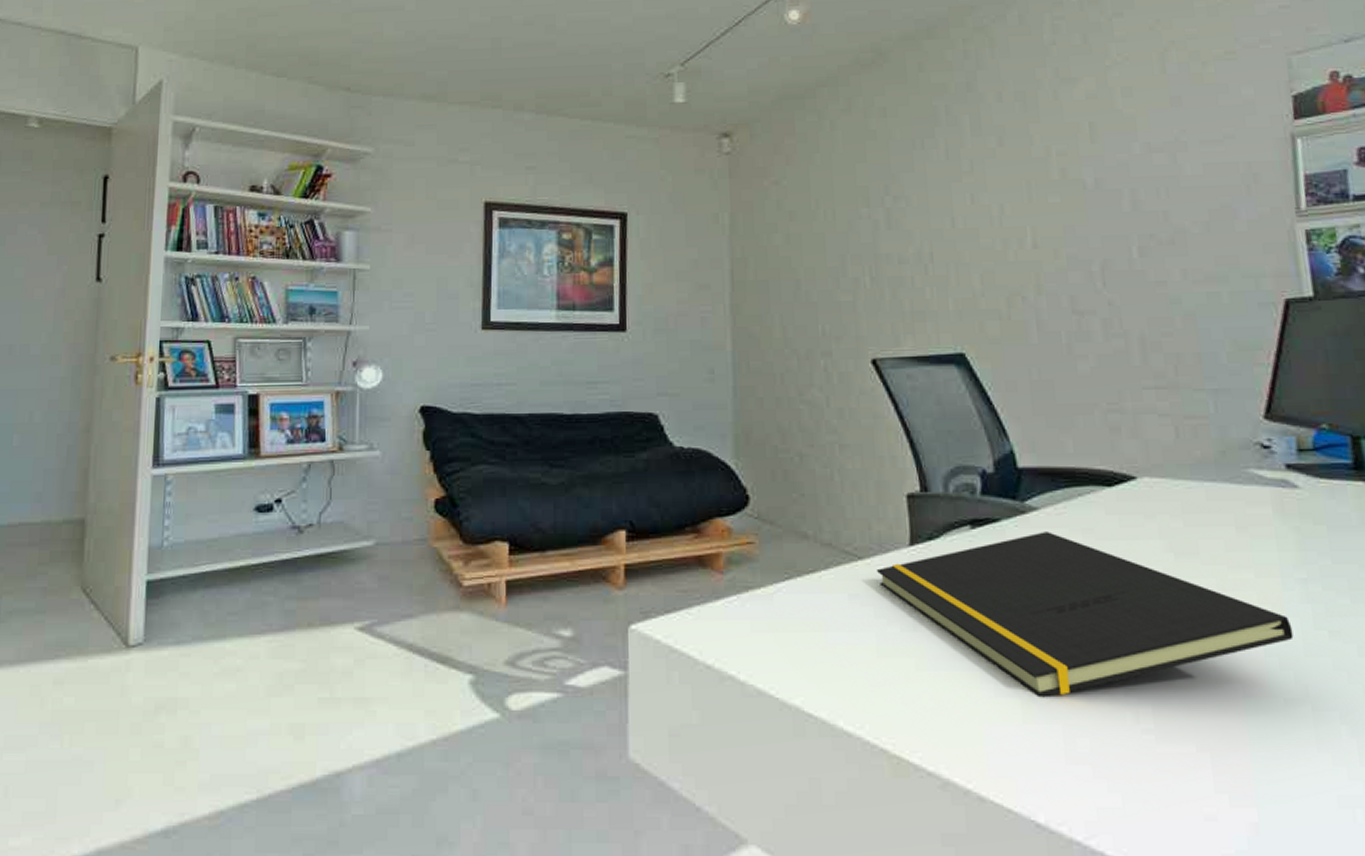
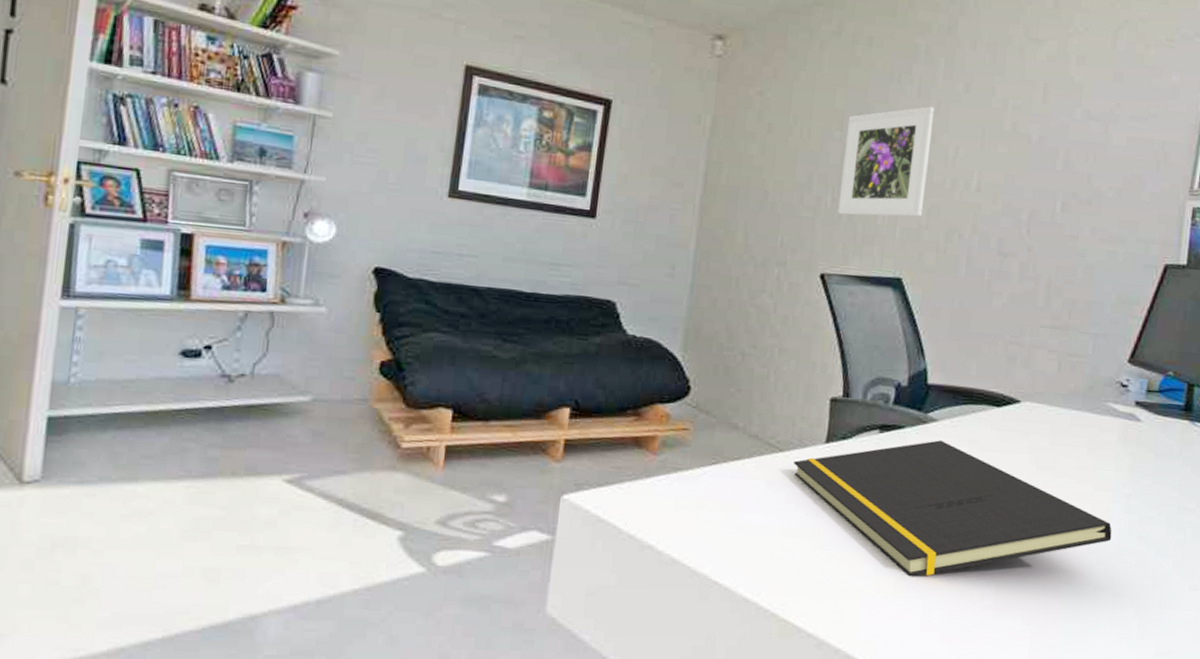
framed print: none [873,167,975,294] -> present [838,106,935,217]

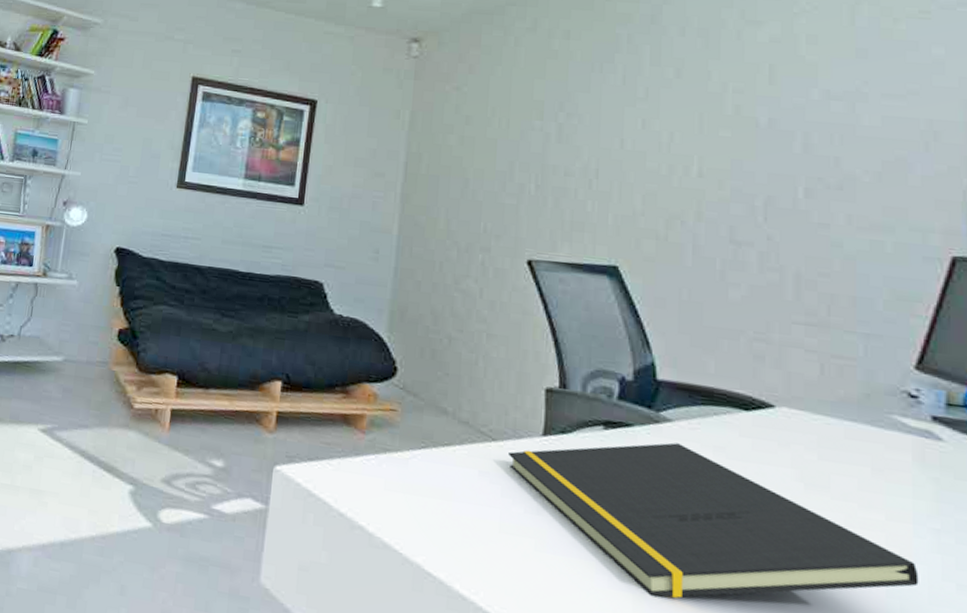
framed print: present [838,106,935,217] -> none [542,93,642,204]

